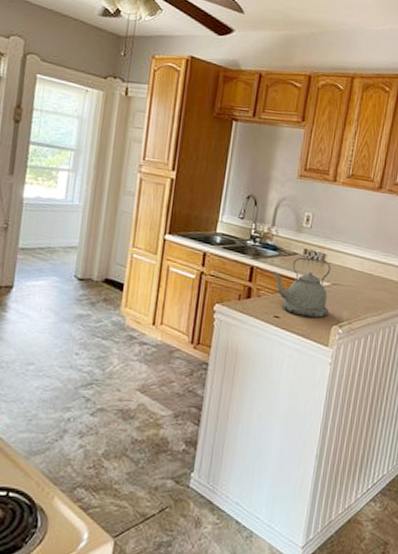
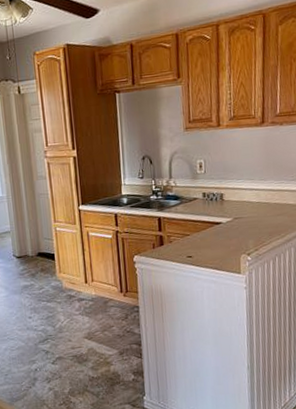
kettle: present [272,258,331,319] -> none [178,199,235,252]

